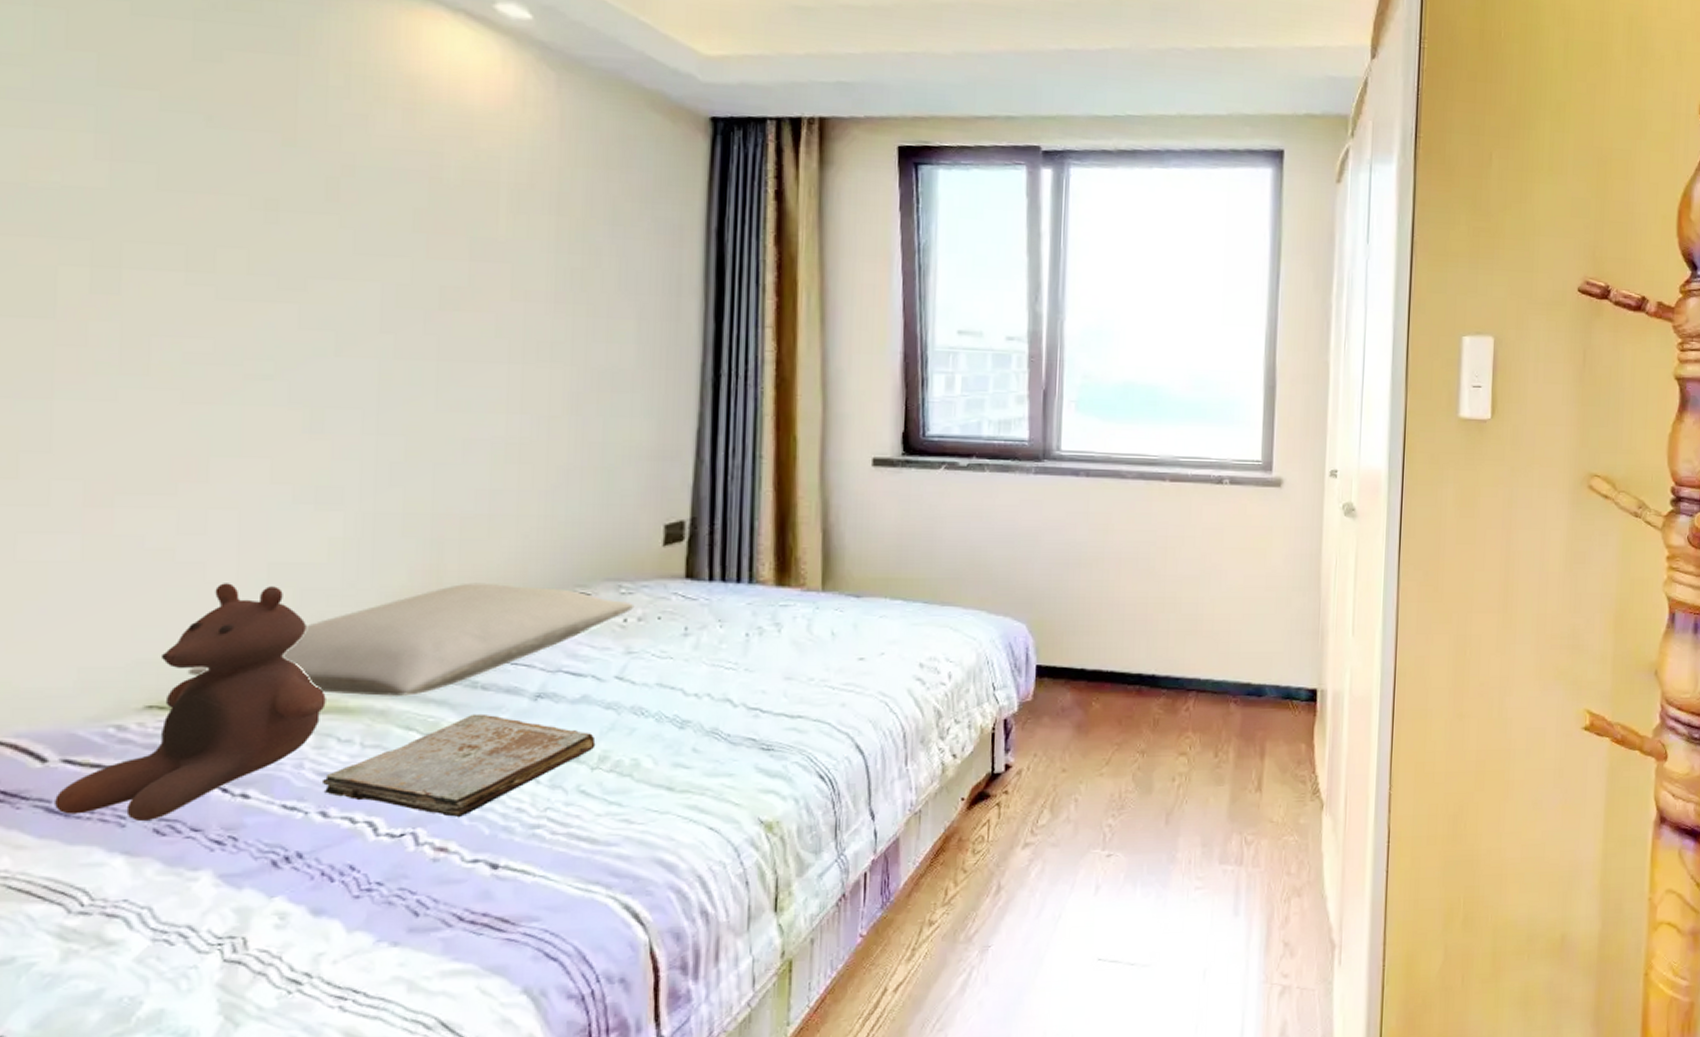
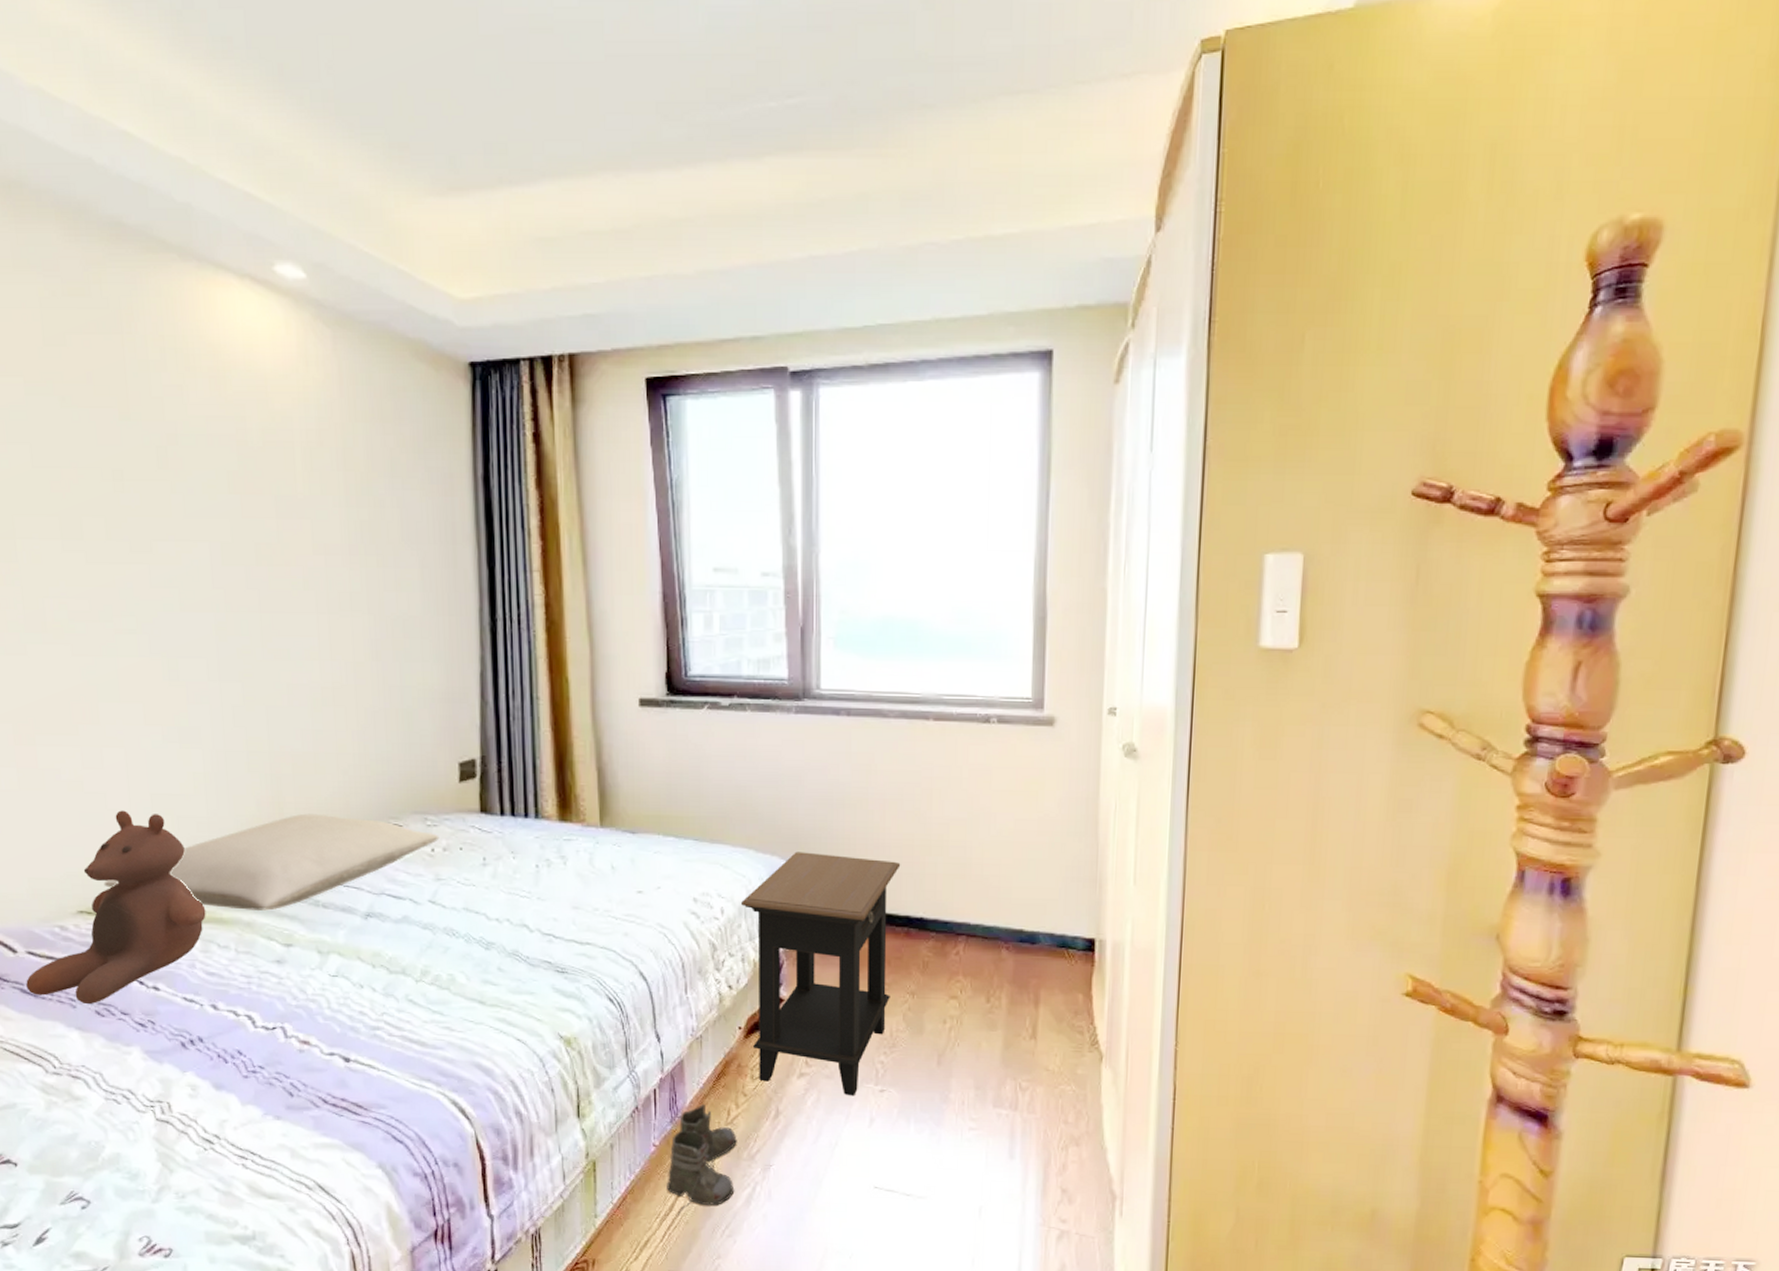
book: present [321,713,596,817] -> none [210,928,418,1016]
boots: none [872,885,954,1014] -> present [667,1104,737,1216]
side table: none [971,612,1135,864] -> present [741,852,901,1096]

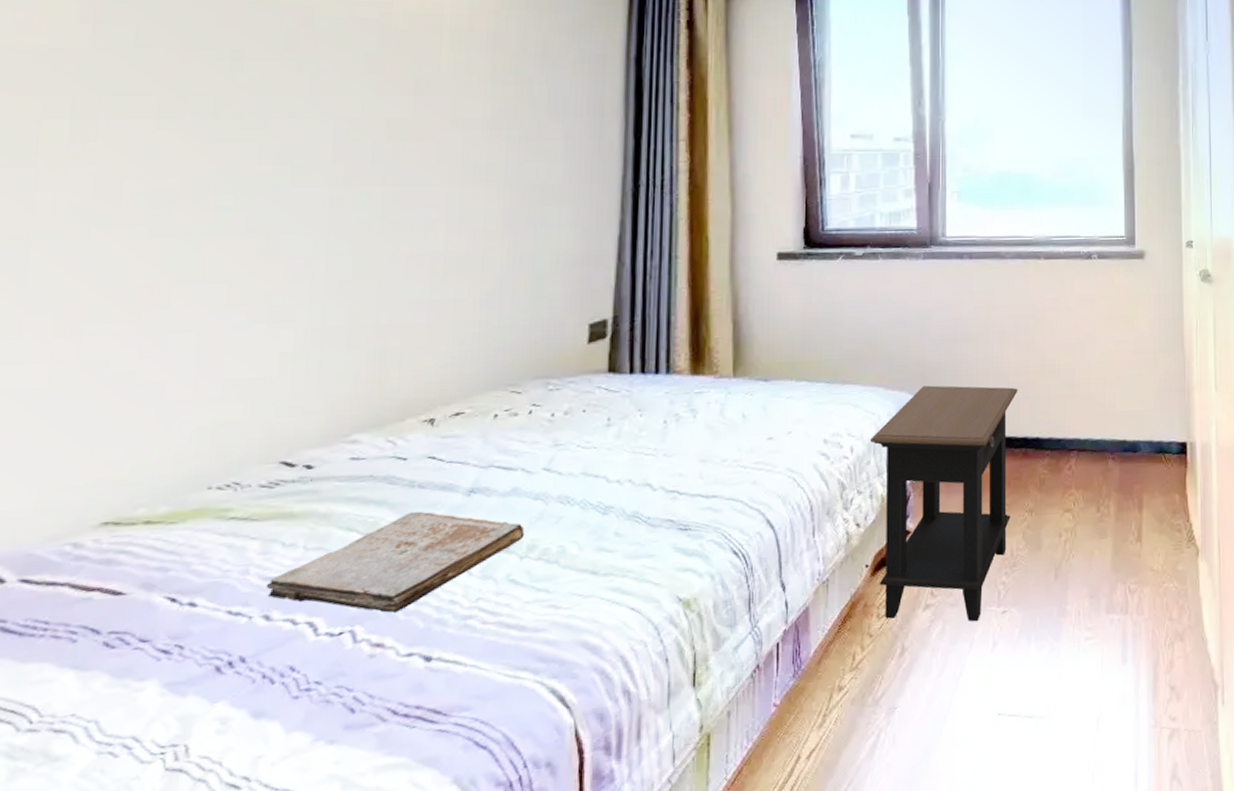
stuffed bear: present [26,810,206,1004] -> none [10,401,273,635]
pillow: present [103,813,440,912] -> none [142,387,562,501]
book: none [210,928,418,1016] -> present [266,511,525,613]
boots: present [667,1104,737,1216] -> none [786,652,862,782]

